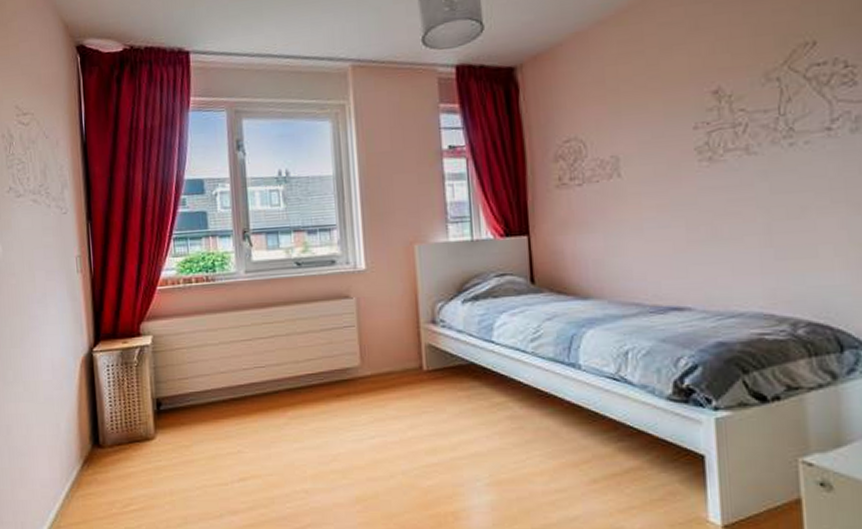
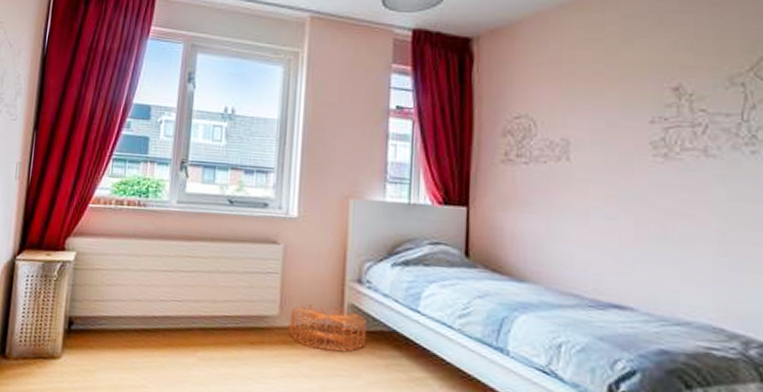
basket: none [371,349,446,391] -> present [289,304,366,353]

